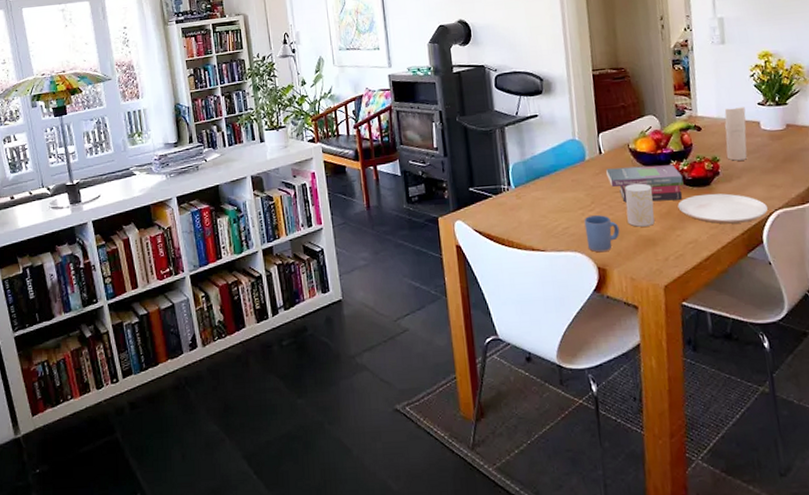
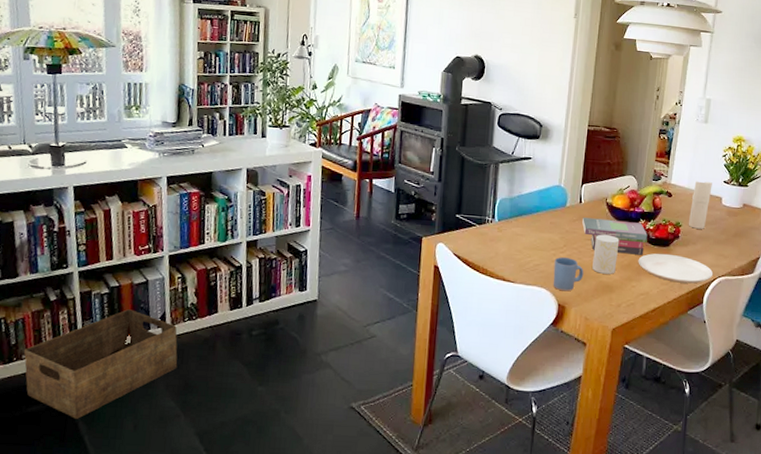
storage basket: none [69,335,215,455] -> present [24,309,178,419]

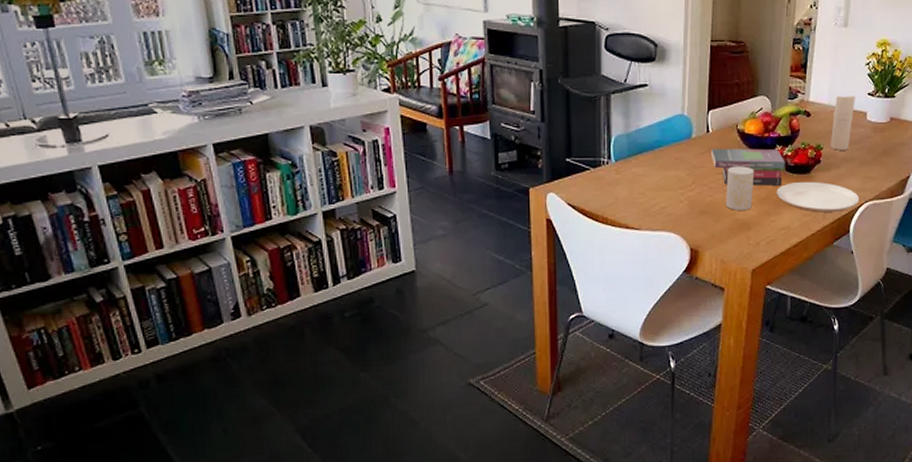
storage basket: present [24,309,178,419] -> none [77,303,263,430]
mug: present [553,257,584,292] -> none [683,196,717,234]

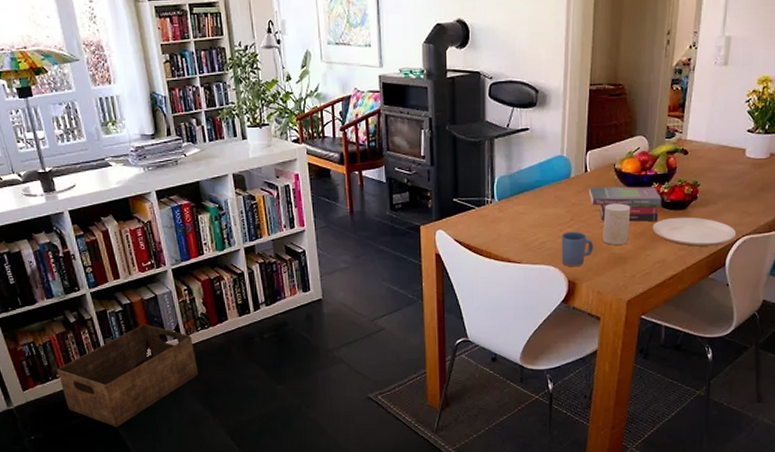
storage basket: none [77,303,263,430] -> present [57,324,199,427]
mug: none [683,196,717,234] -> present [561,232,594,267]
candle: present [830,96,855,150] -> none [707,133,734,187]

